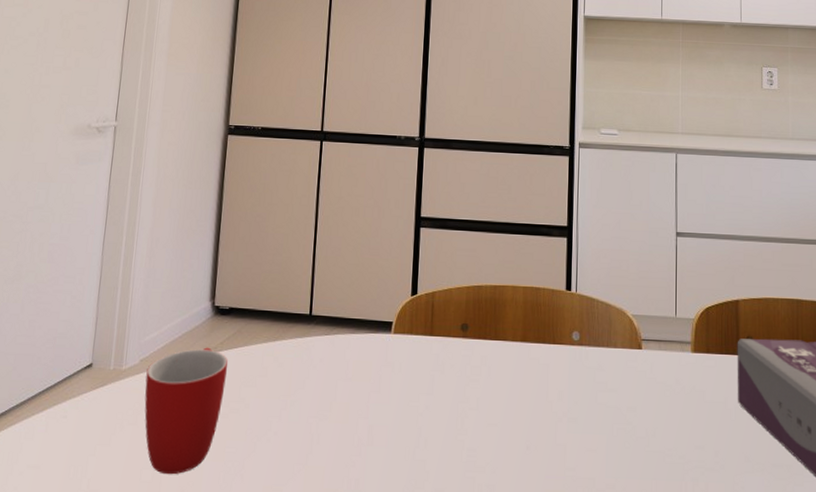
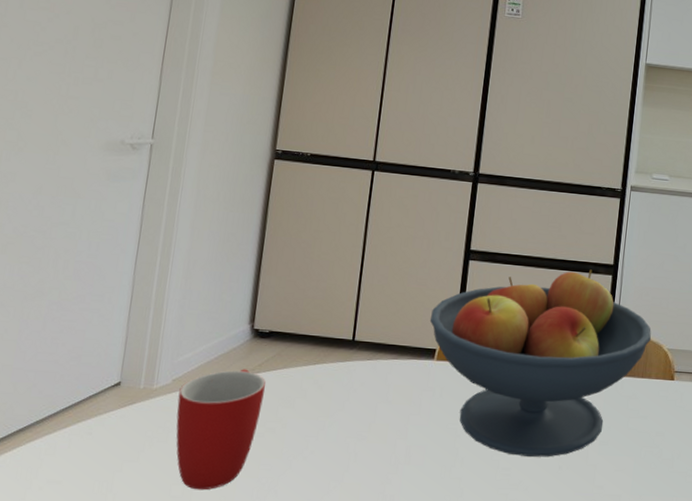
fruit bowl: none [384,232,614,436] -> present [429,269,652,457]

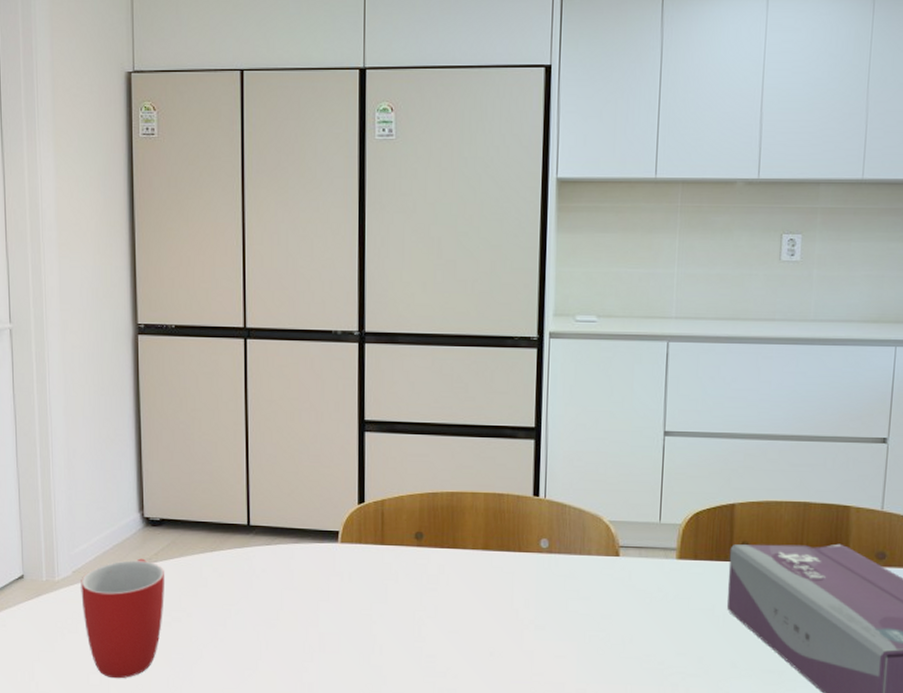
fruit bowl: present [429,269,652,457] -> none [328,434,588,643]

